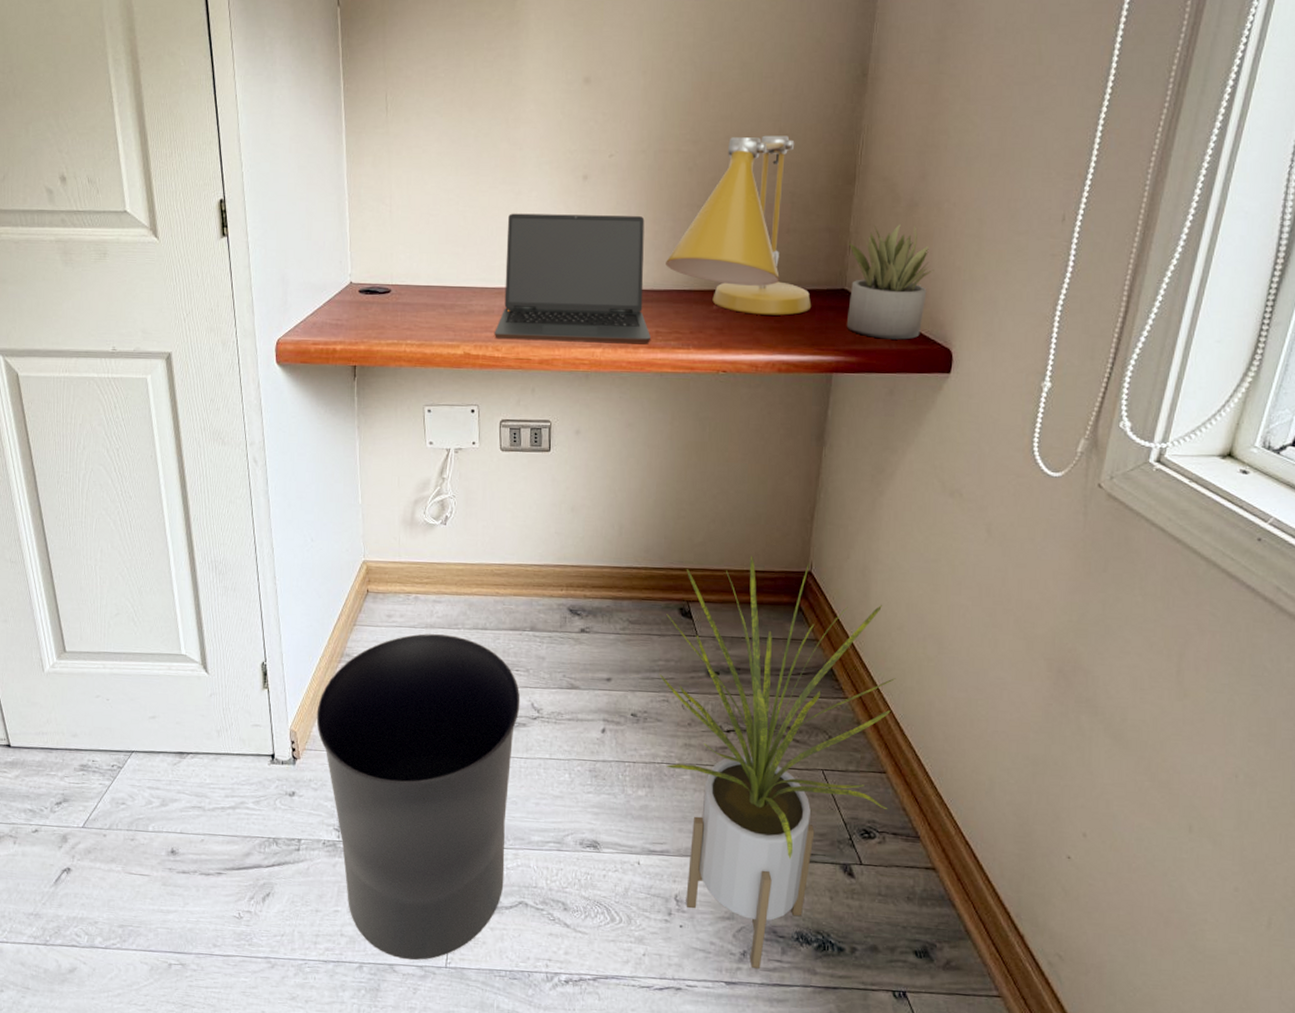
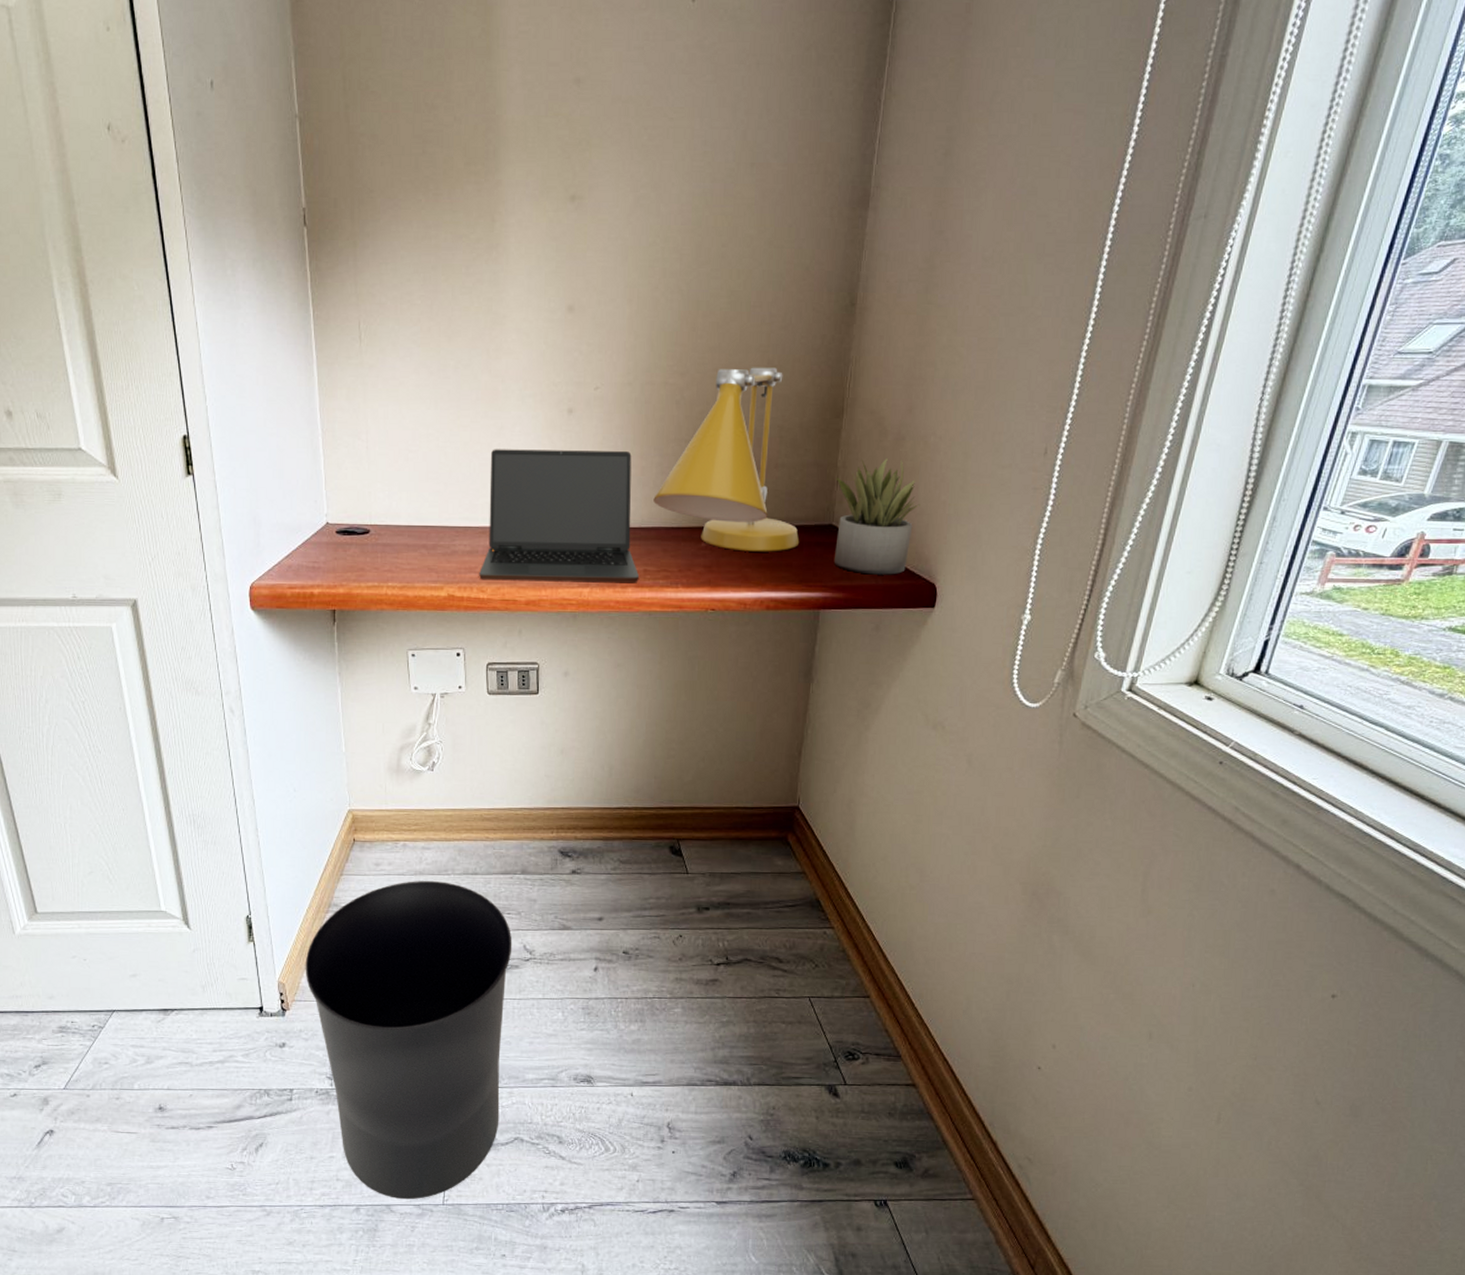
house plant: present [659,555,896,970] -> none [650,792,880,1188]

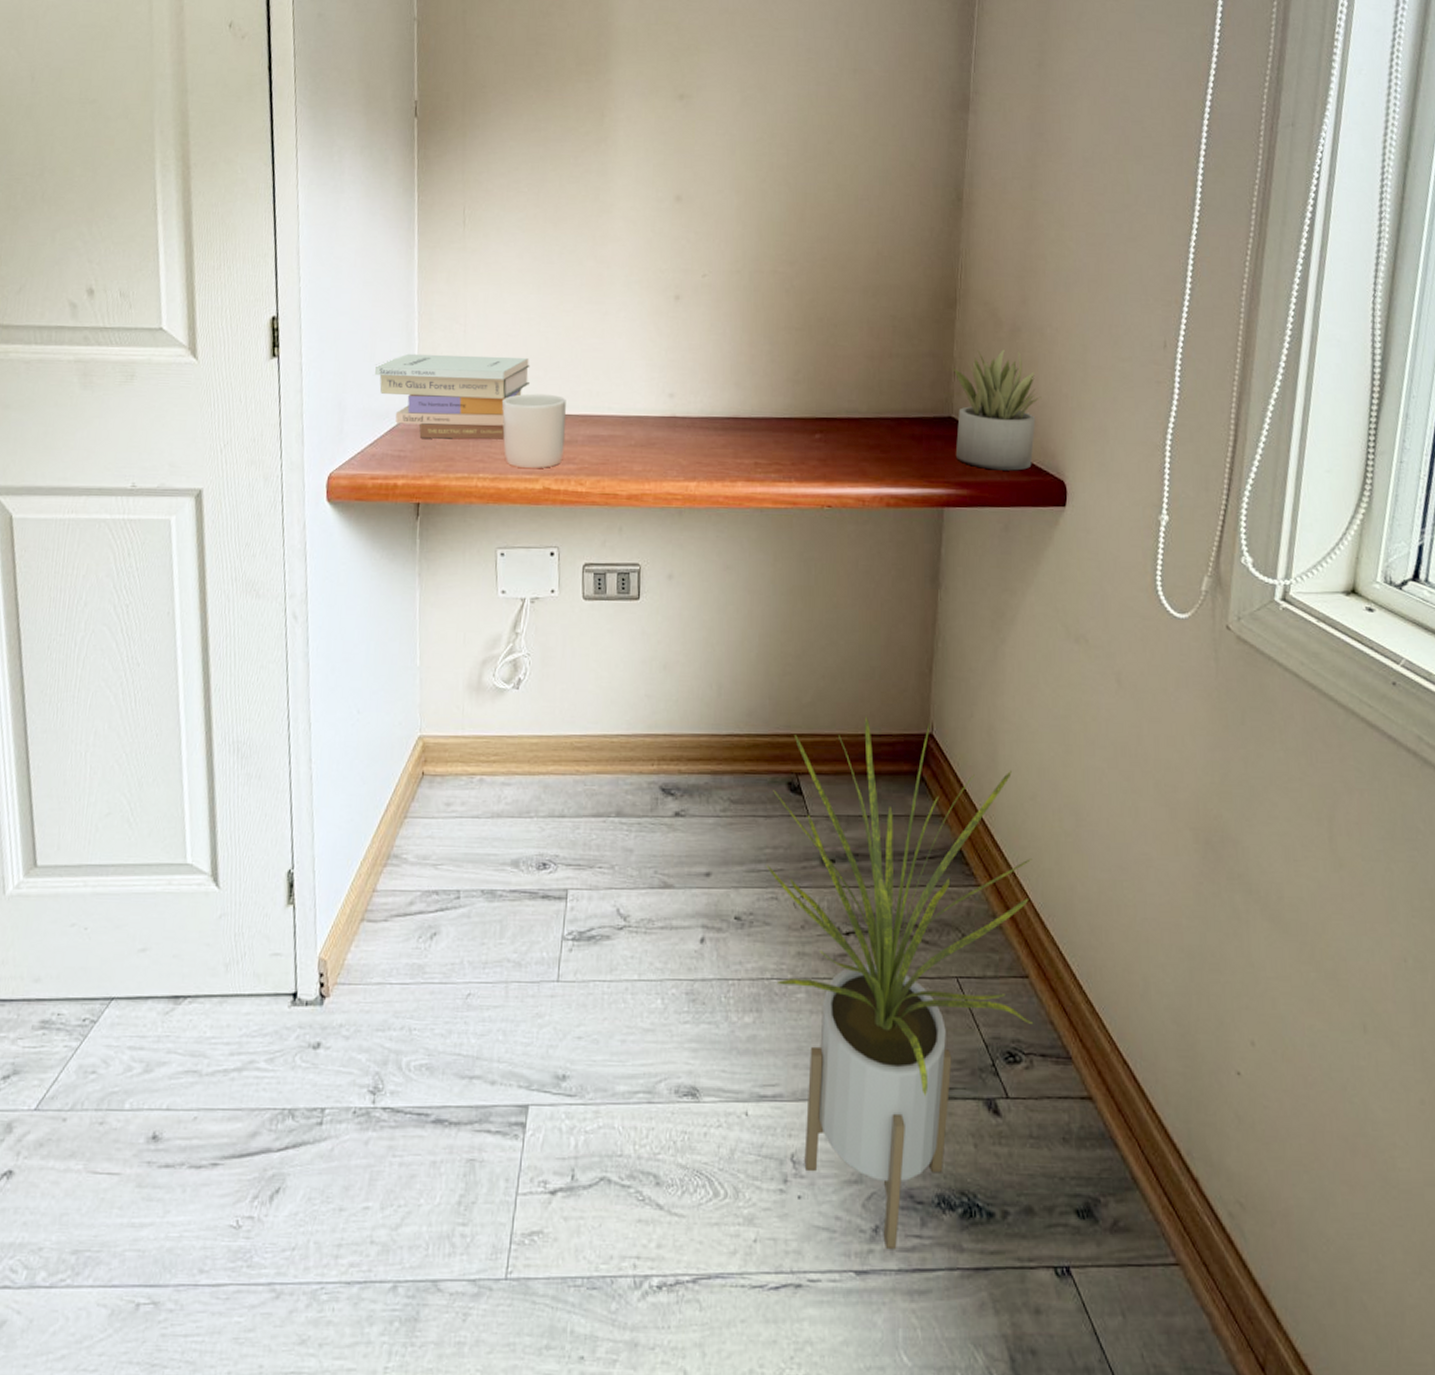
books: none [283,470,432,551] -> present [372,353,531,440]
waste bin: present [305,881,513,1200] -> none [352,825,604,1272]
mug: none [406,507,467,578] -> present [502,393,566,469]
laptop: present [479,449,640,582] -> none [578,334,750,476]
house plant: none [650,792,880,1188] -> present [766,716,1034,1250]
table lamp: present [653,367,800,552] -> none [764,257,919,445]

